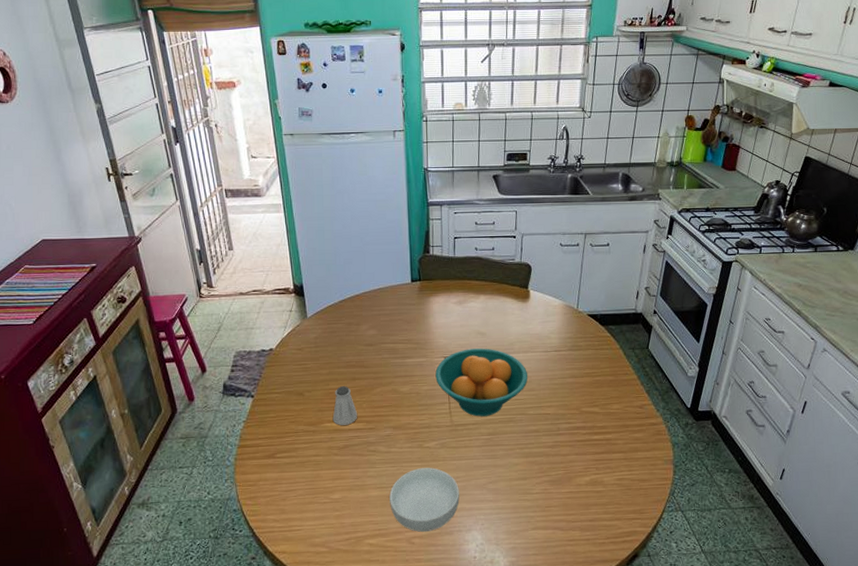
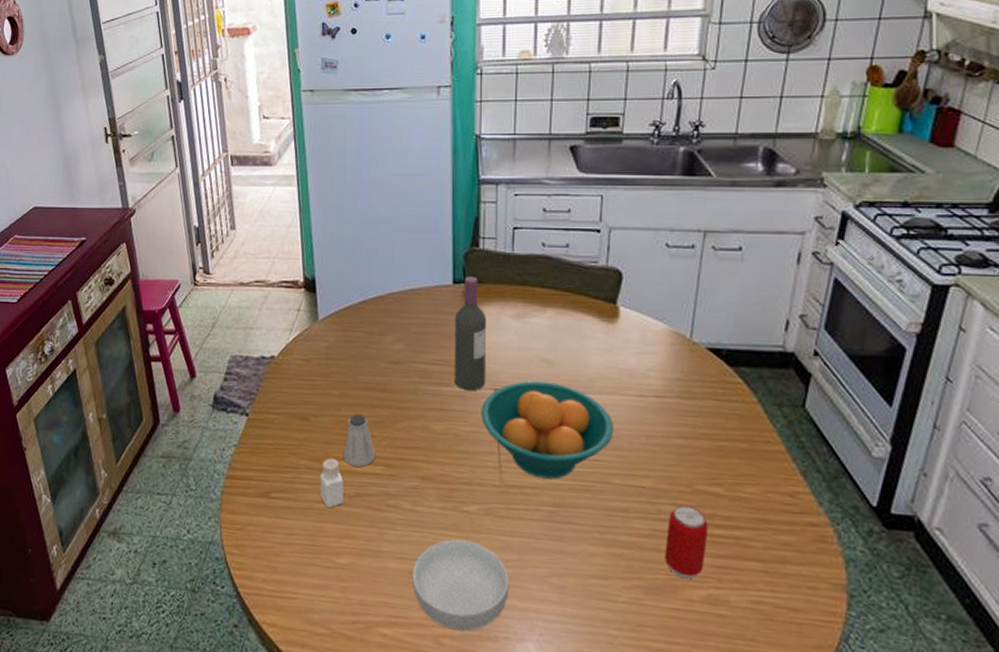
pepper shaker: none [315,421,336,460] -> present [320,458,345,509]
wine bottle: none [413,276,438,361] -> present [454,276,487,391]
beverage can: none [563,422,590,471] -> present [665,504,709,580]

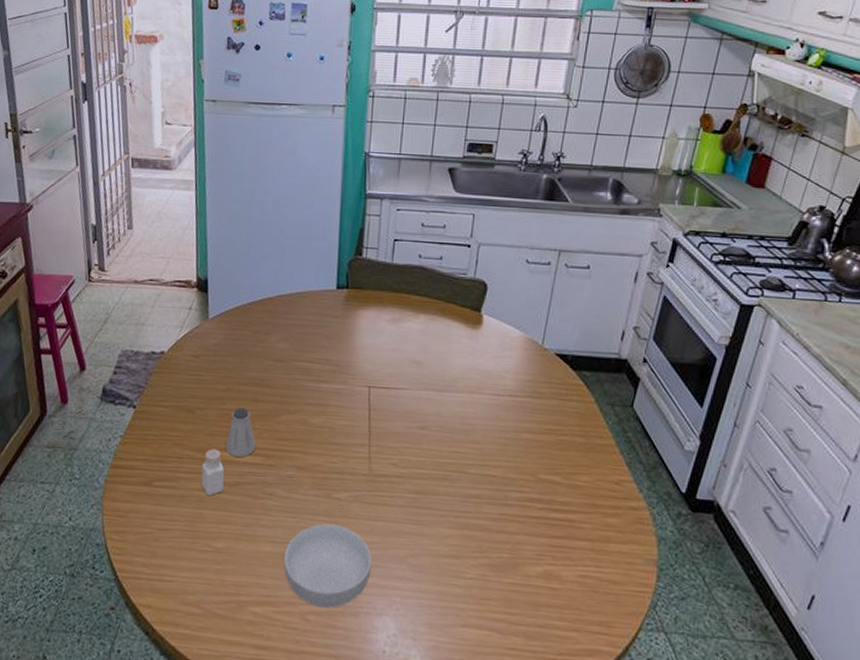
wine bottle: present [454,276,487,391] -> none [332,282,366,388]
fruit bowl: present [481,381,614,479] -> none [355,379,473,469]
beverage can: present [665,504,709,580] -> none [509,491,547,558]

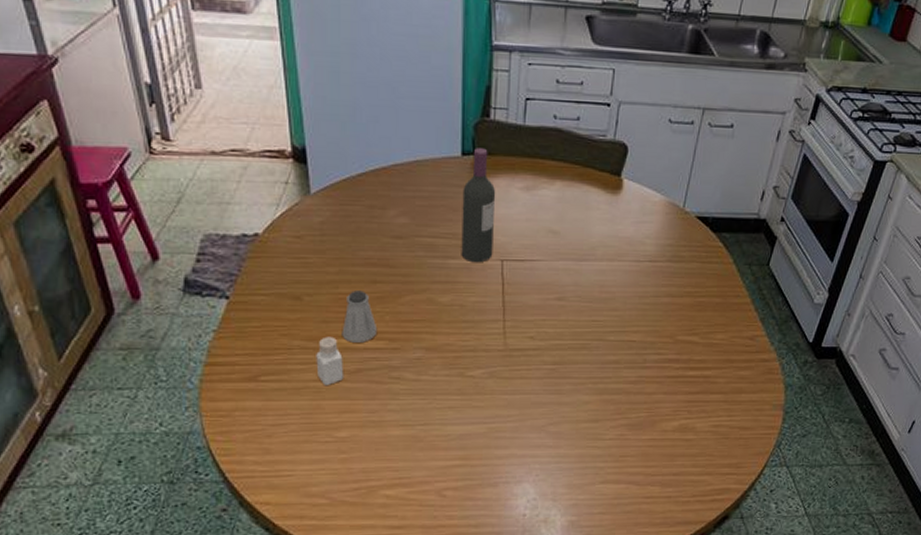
cereal bowl: present [283,524,372,608] -> none [416,402,510,482]
wine bottle: none [332,282,366,388] -> present [461,148,496,263]

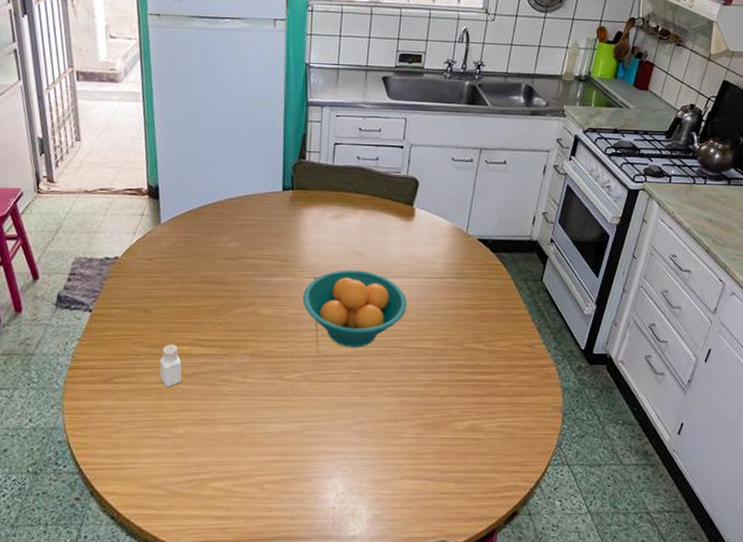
saltshaker: present [342,291,378,342] -> none [181,304,211,349]
wine bottle: present [461,148,496,263] -> none [281,184,310,280]
fruit bowl: none [487,251,612,340] -> present [303,270,408,347]

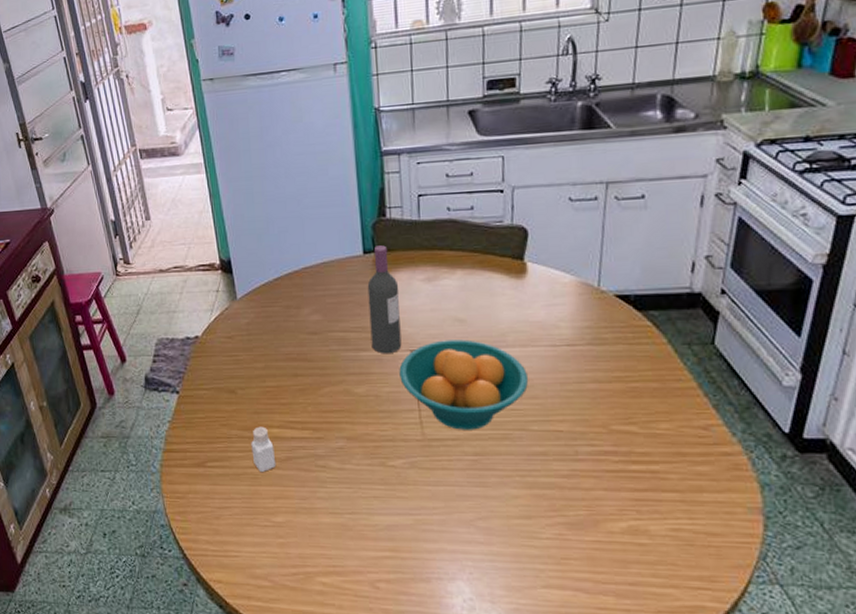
wine bottle: none [281,184,310,280] -> present [367,245,402,354]

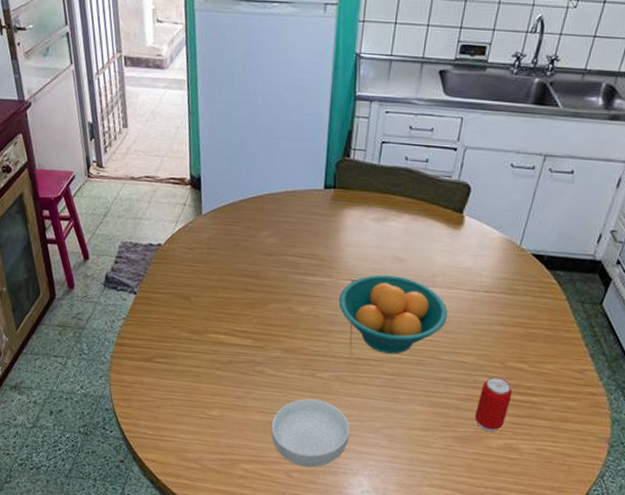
pepper shaker: present [251,426,277,473] -> none [197,331,218,372]
cereal bowl: none [345,492,438,575] -> present [271,398,350,468]
wine bottle: present [367,245,402,354] -> none [318,183,351,281]
beverage can: none [584,444,626,513] -> present [475,376,513,432]

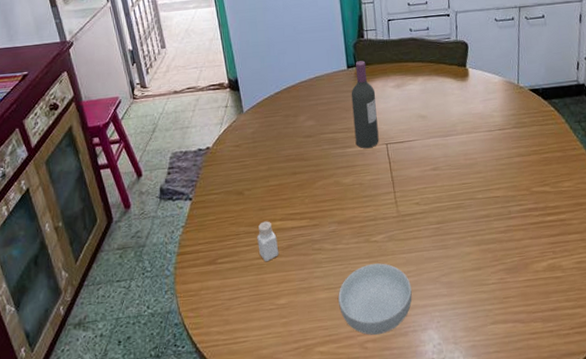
pepper shaker: none [197,331,218,372] -> present [257,221,279,262]
wine bottle: none [318,183,351,281] -> present [351,60,379,149]
fruit bowl: present [338,274,448,354] -> none [377,131,474,205]
beverage can: present [475,376,513,432] -> none [516,203,544,257]

